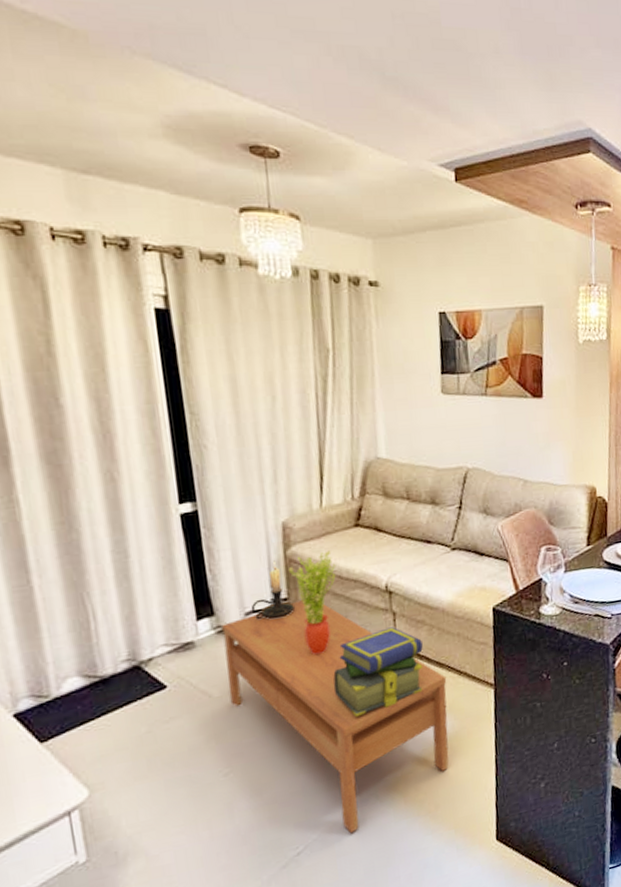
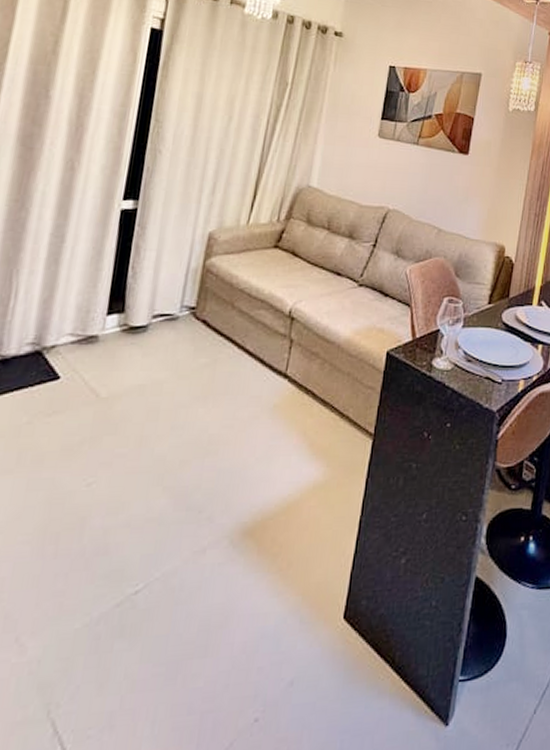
coffee table: present [222,600,449,834] -> none [114,312,328,579]
candle holder: present [251,561,296,620] -> none [159,268,201,327]
potted plant: present [288,550,336,655] -> none [201,267,248,371]
stack of books: present [333,627,423,717] -> none [215,354,312,444]

